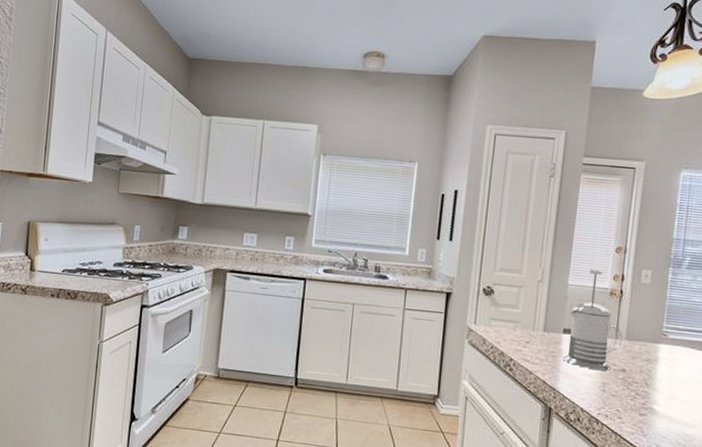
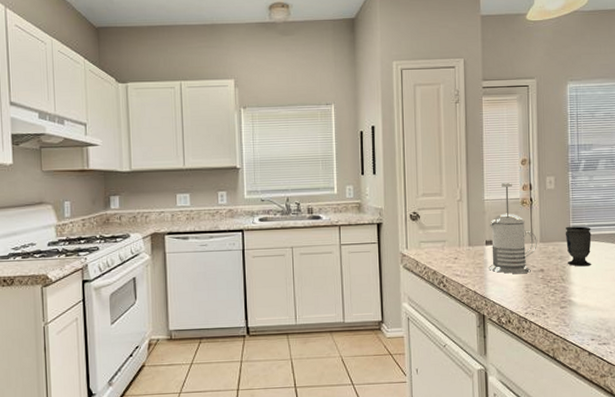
cup: none [653,327,688,375] -> present [565,226,592,267]

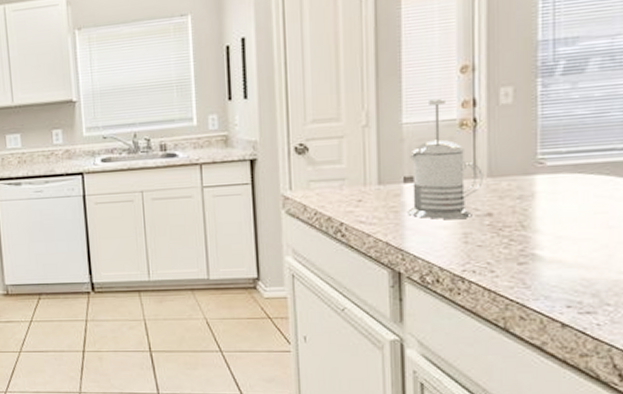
cup: present [565,226,592,267] -> none [528,153,572,209]

